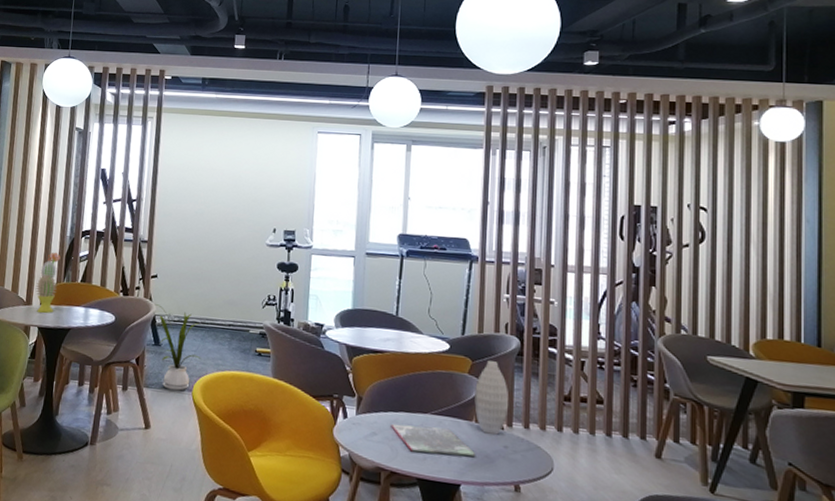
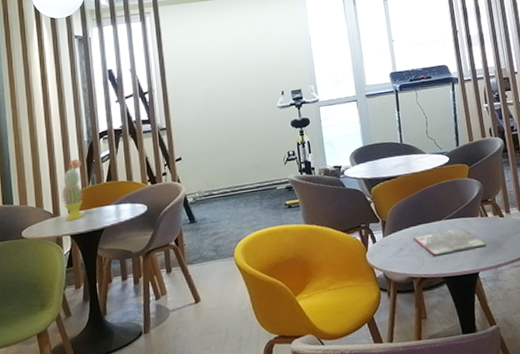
house plant: present [154,304,201,391] -> none [183,184,237,261]
vase: present [474,361,509,436] -> none [475,162,505,225]

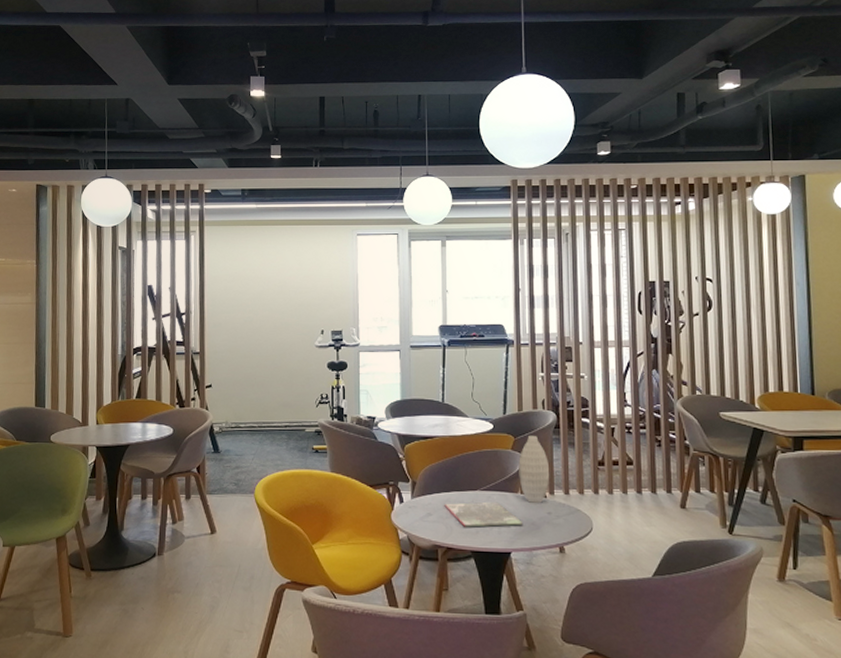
decorative plant: present [60,158,84,222] -> none [90,371,114,433]
vase: none [475,162,505,225] -> present [518,436,550,504]

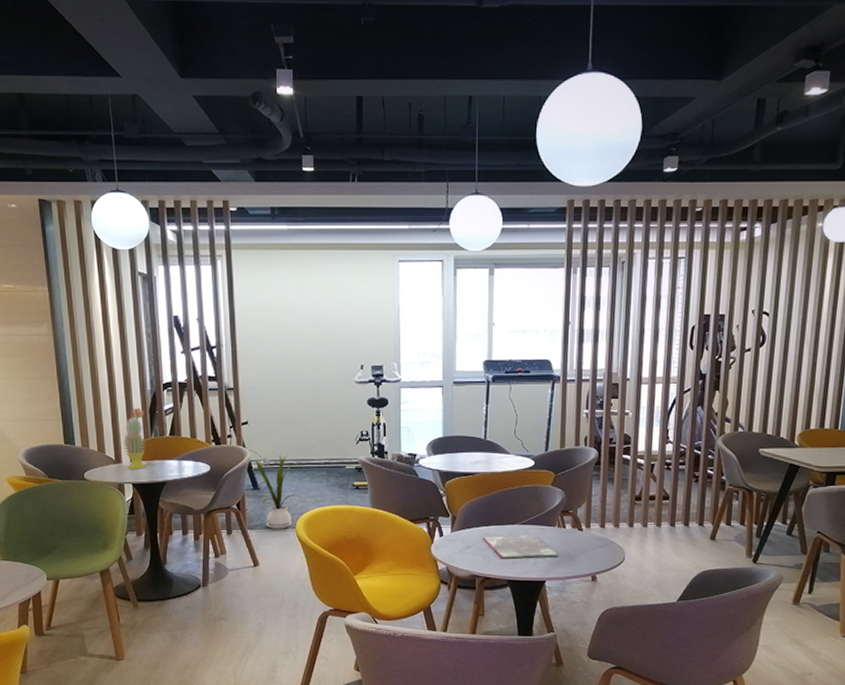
decorative plant: none [90,371,114,433] -> present [122,407,146,470]
house plant: none [211,413,261,494] -> present [248,450,301,529]
vase: present [518,436,550,504] -> none [557,472,588,537]

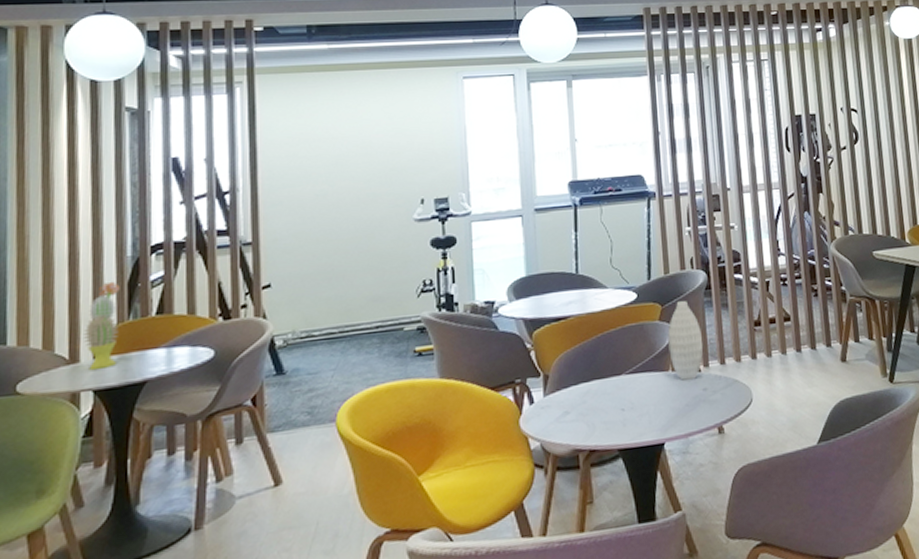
house plant: present [248,450,301,529] -> none [271,321,344,428]
magazine: present [483,535,559,559] -> none [584,385,677,422]
vase: none [557,472,588,537] -> present [667,301,704,382]

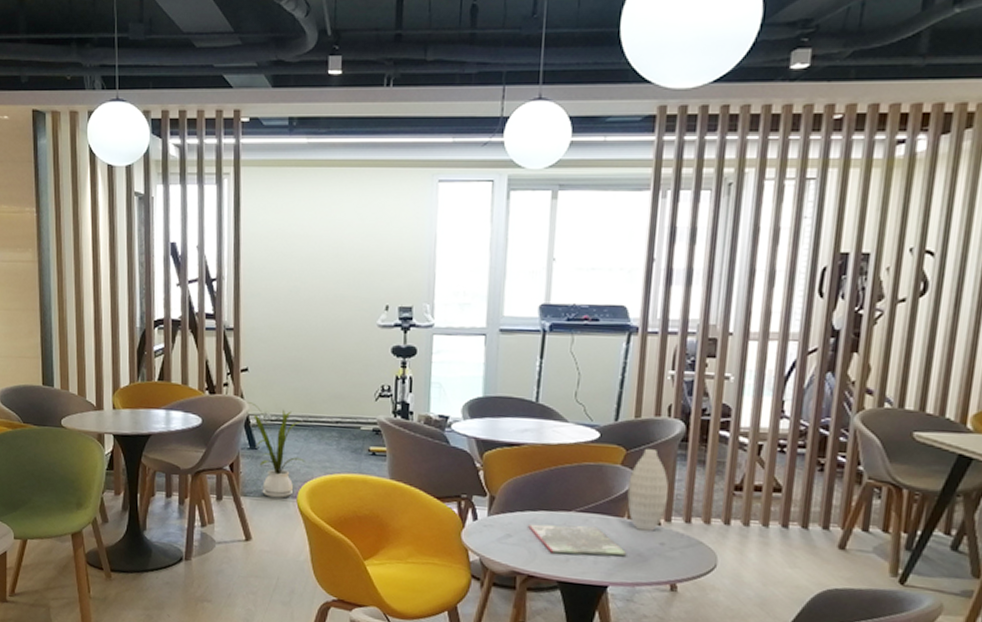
decorative plant: present [83,281,120,371] -> none [105,347,131,419]
house plant: none [271,321,344,428] -> present [247,402,305,499]
magazine: none [584,385,677,422] -> present [528,524,627,557]

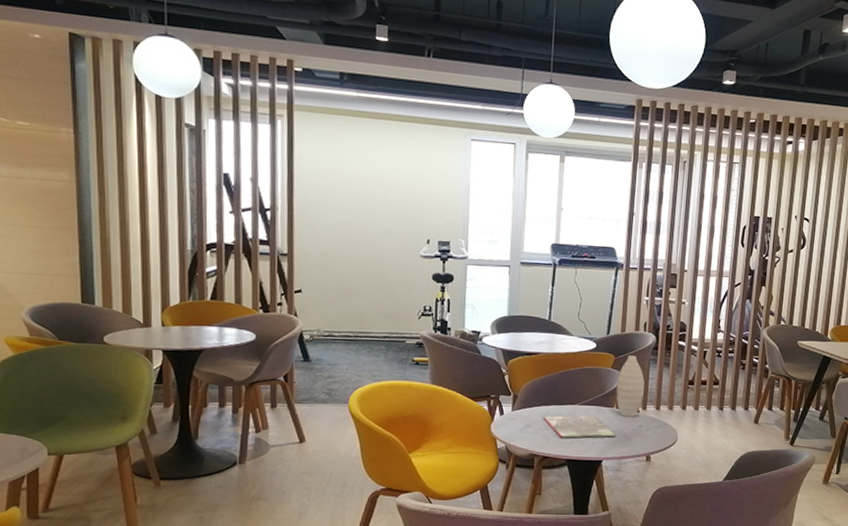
house plant: present [247,402,305,499] -> none [300,320,356,404]

